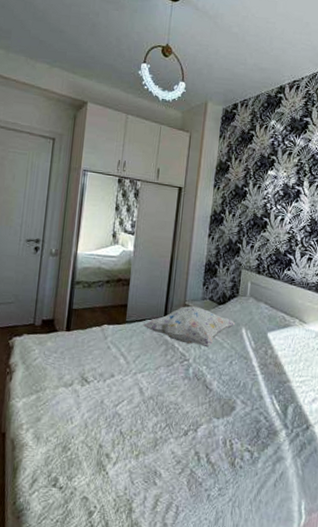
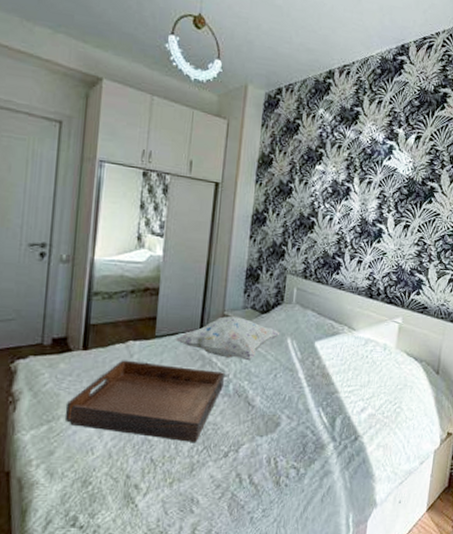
serving tray: none [50,341,185,420] -> present [64,360,224,443]

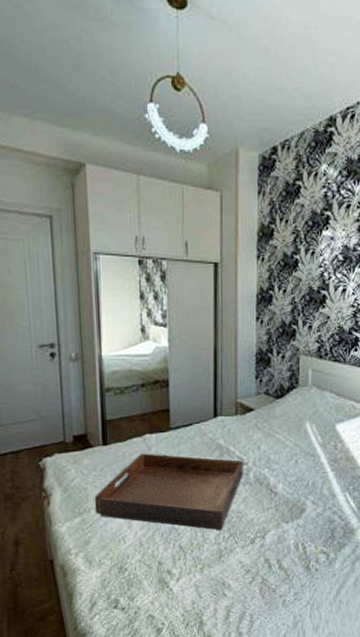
decorative pillow: present [175,316,280,361] -> none [190,404,298,448]

